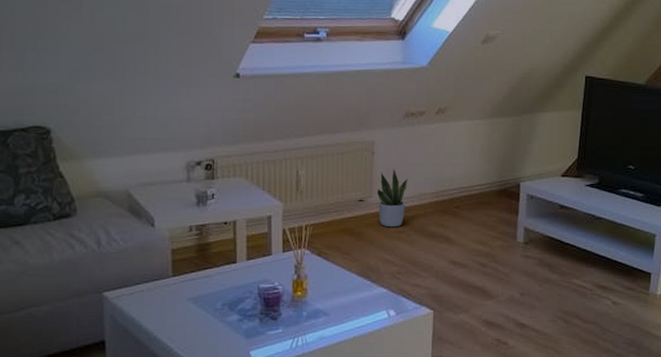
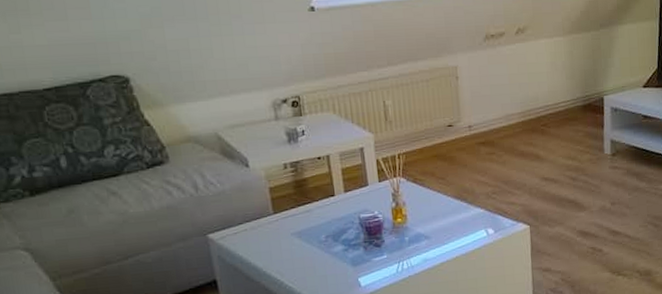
potted plant: present [377,168,407,228] -> none [465,91,494,150]

